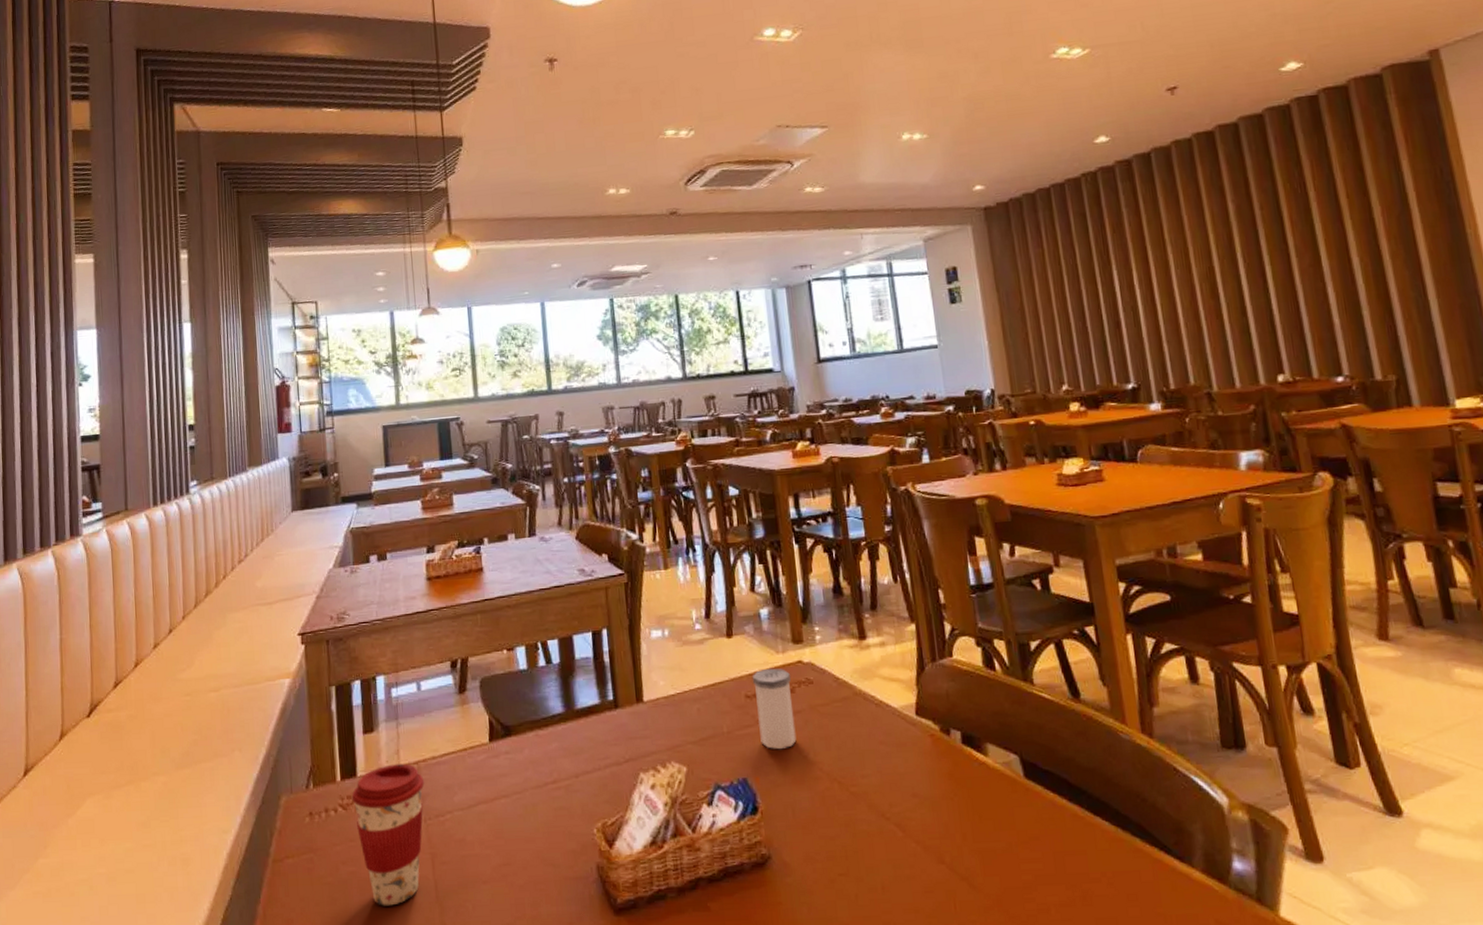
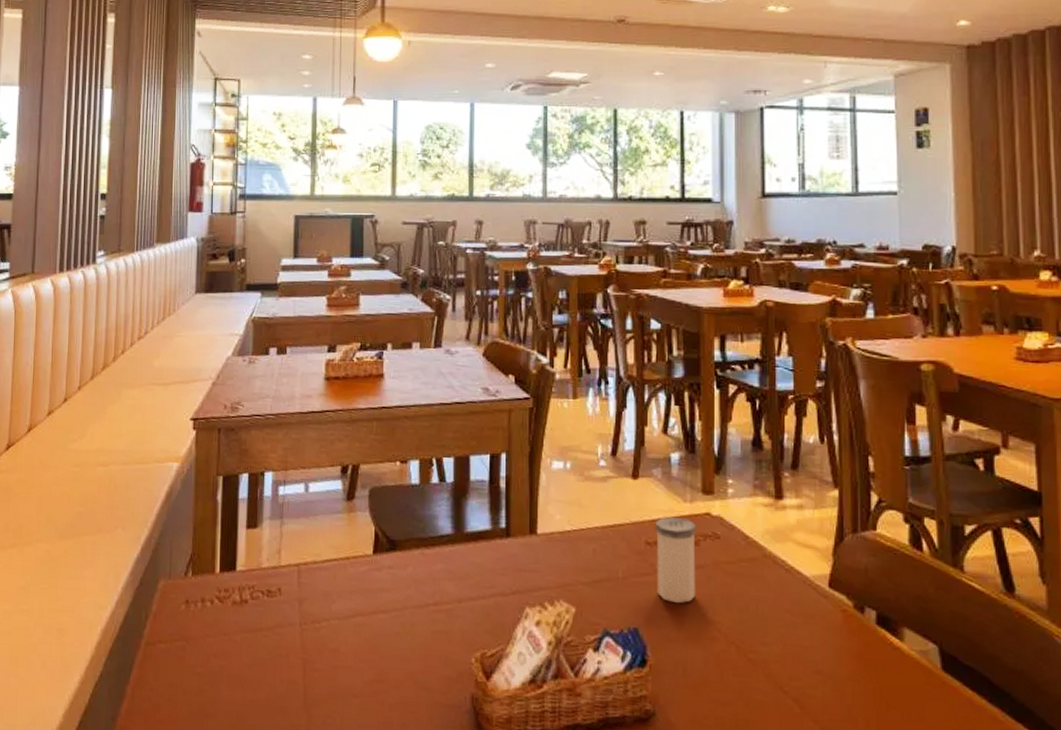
coffee cup: present [351,763,425,906] -> none [229,563,304,706]

